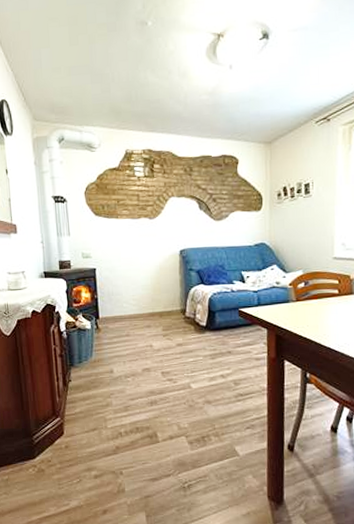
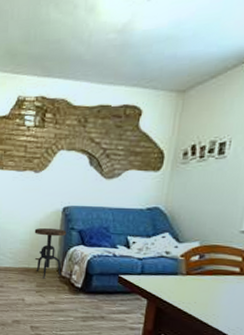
side table: none [155,270,187,322] -> present [34,227,67,279]

